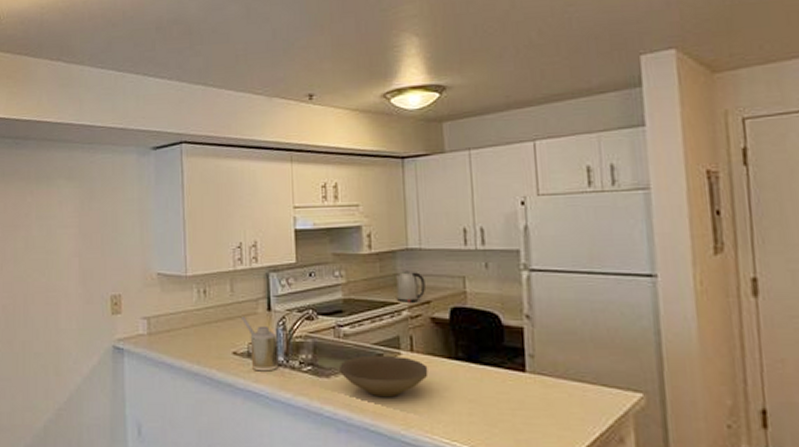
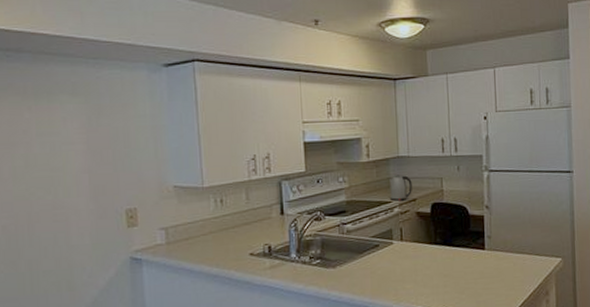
soap dispenser: present [240,316,279,372] -> none [256,221,292,269]
wooden bowl: present [338,355,428,398] -> none [343,245,414,281]

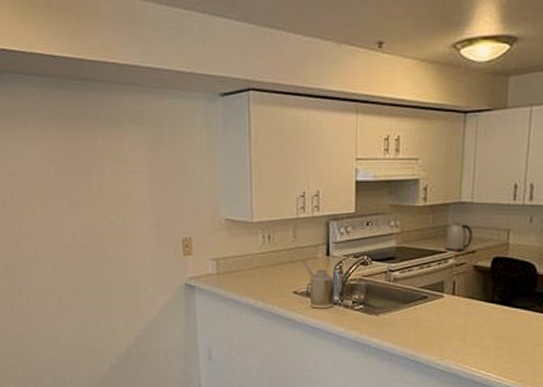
soap dispenser: none [256,221,292,269] -> present [301,260,334,309]

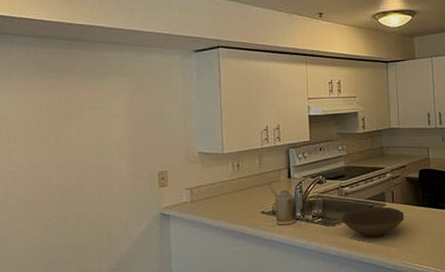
wooden bowl: none [387,297,466,334] -> present [341,206,404,238]
kettle: present [445,222,473,252] -> none [382,144,402,168]

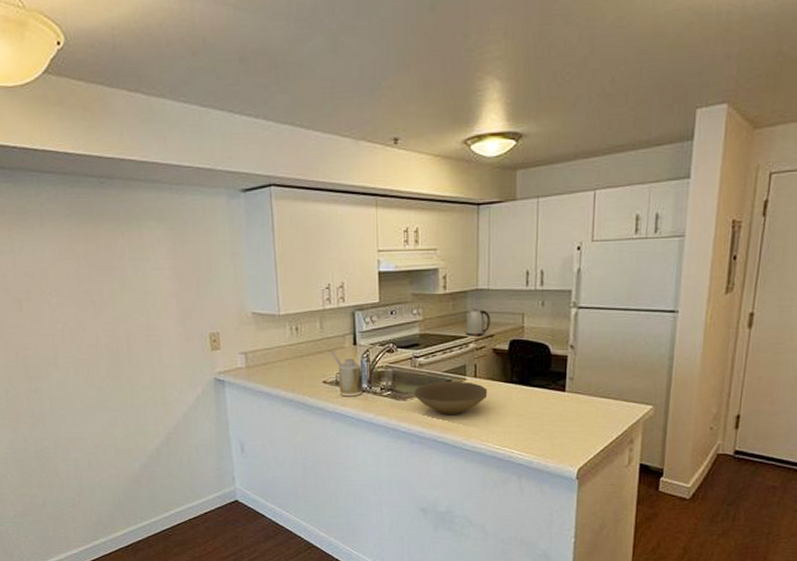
kettle: none [382,144,402,168] -> present [466,308,490,336]

